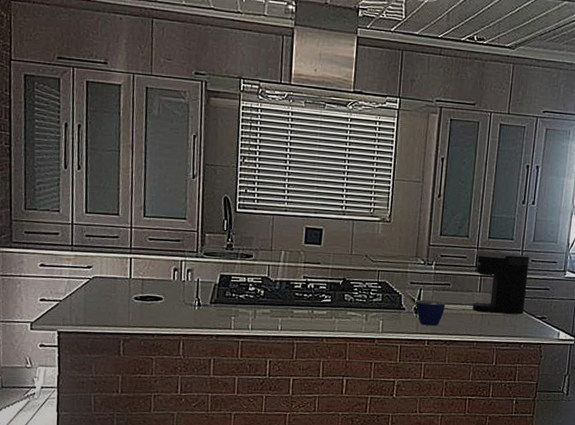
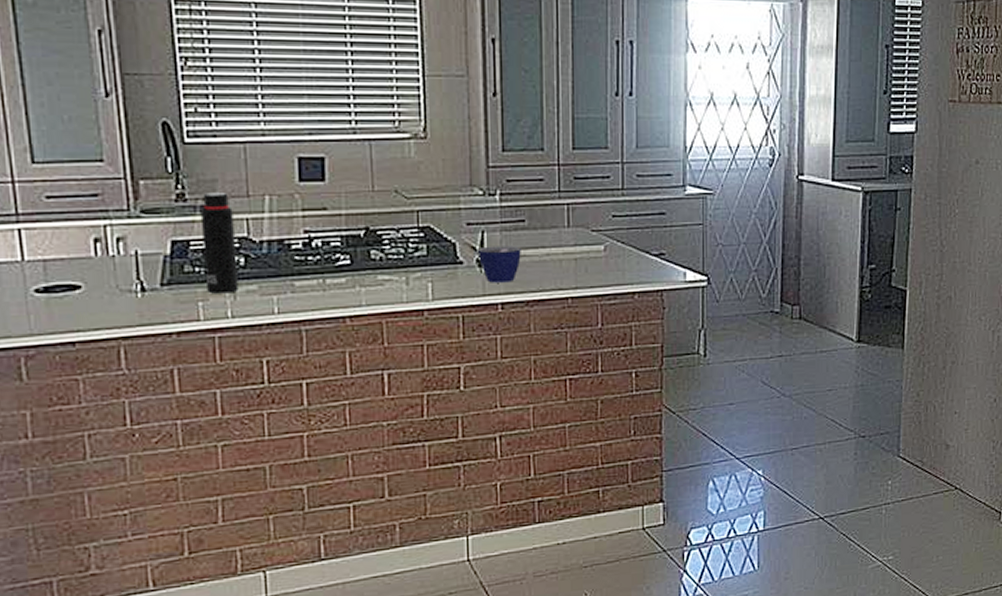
water bottle: none [238,246,261,313] -> present [201,193,239,294]
coffee maker: present [473,249,530,315] -> none [556,167,634,256]

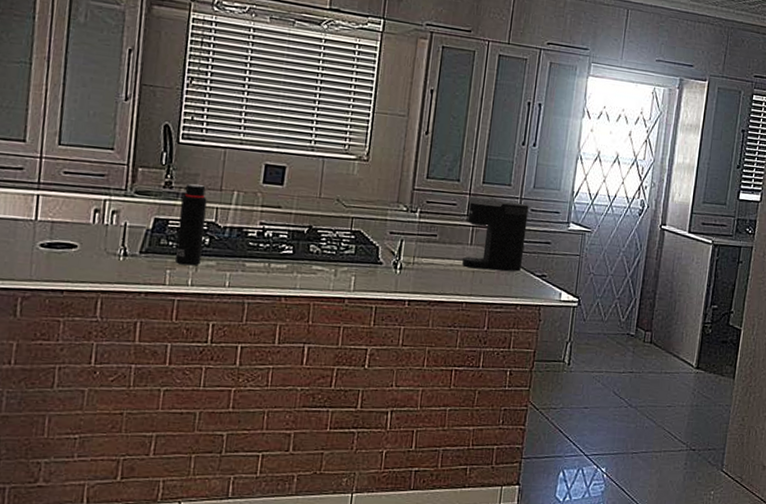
cup: present [478,246,521,283] -> none [395,252,431,284]
coffee maker: none [556,167,634,256] -> present [462,195,529,272]

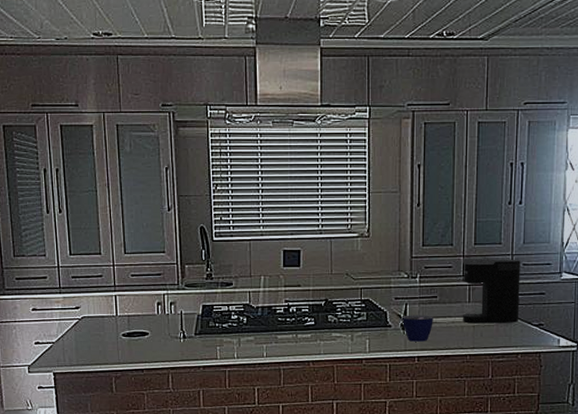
water bottle: present [175,184,207,266] -> none [221,274,242,342]
cup: none [395,252,431,284] -> present [403,315,433,342]

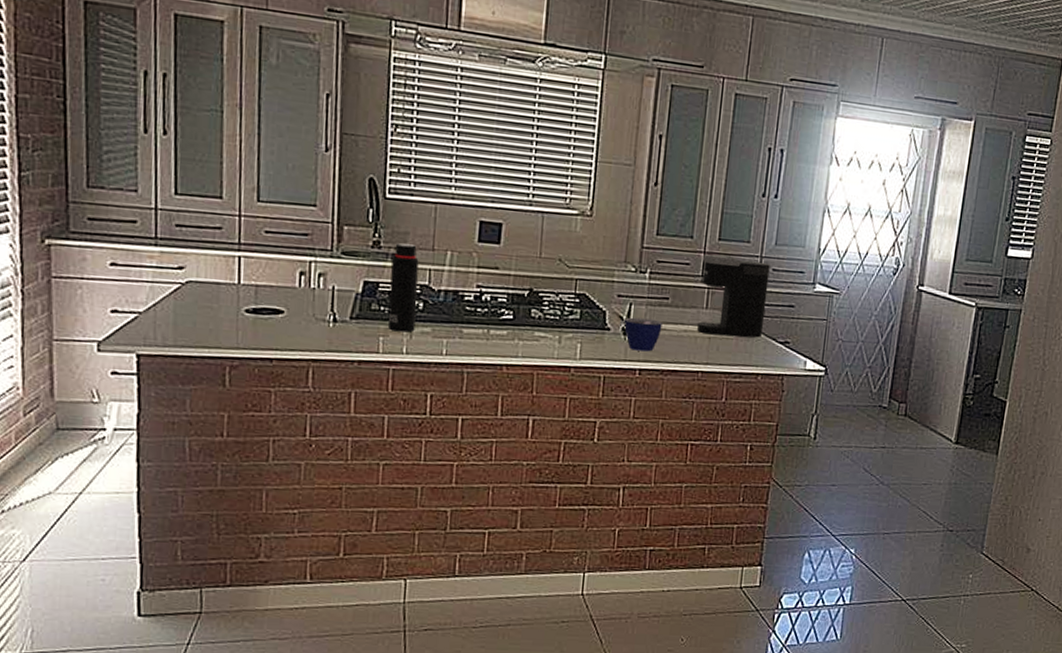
water bottle: none [221,274,242,342] -> present [388,243,419,333]

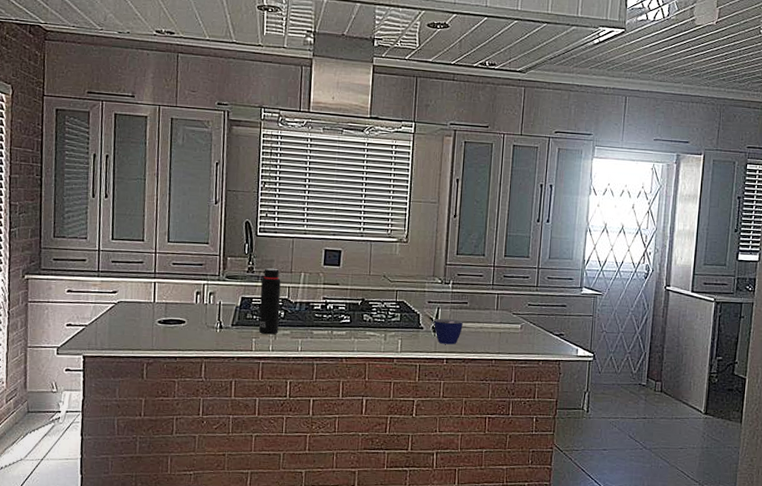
coffee maker: present [697,254,770,338] -> none [490,268,546,332]

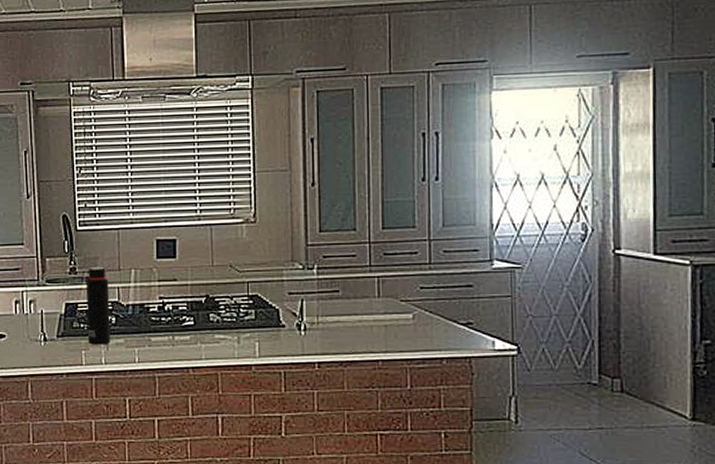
cup: present [434,318,463,345] -> none [298,313,336,345]

